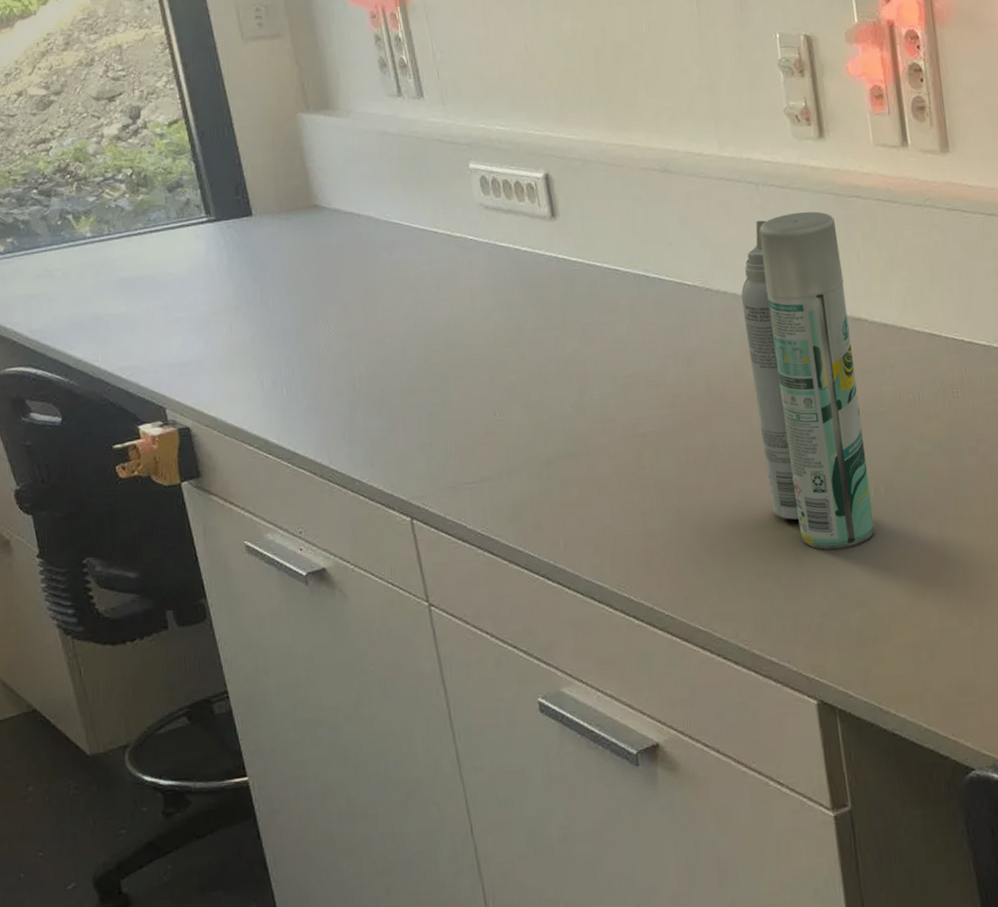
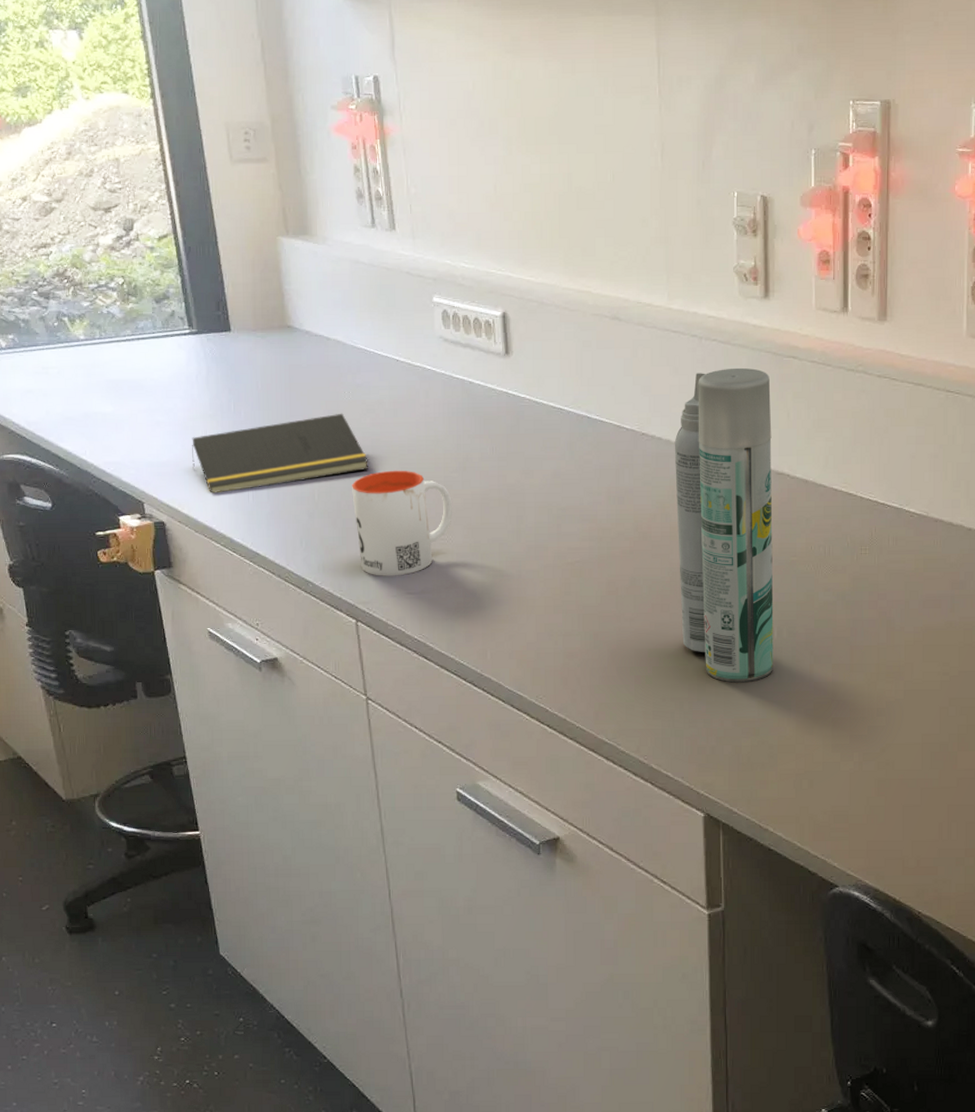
notepad: none [215,293,414,392] -> present [192,413,369,493]
mug: none [396,349,509,467] -> present [352,470,452,576]

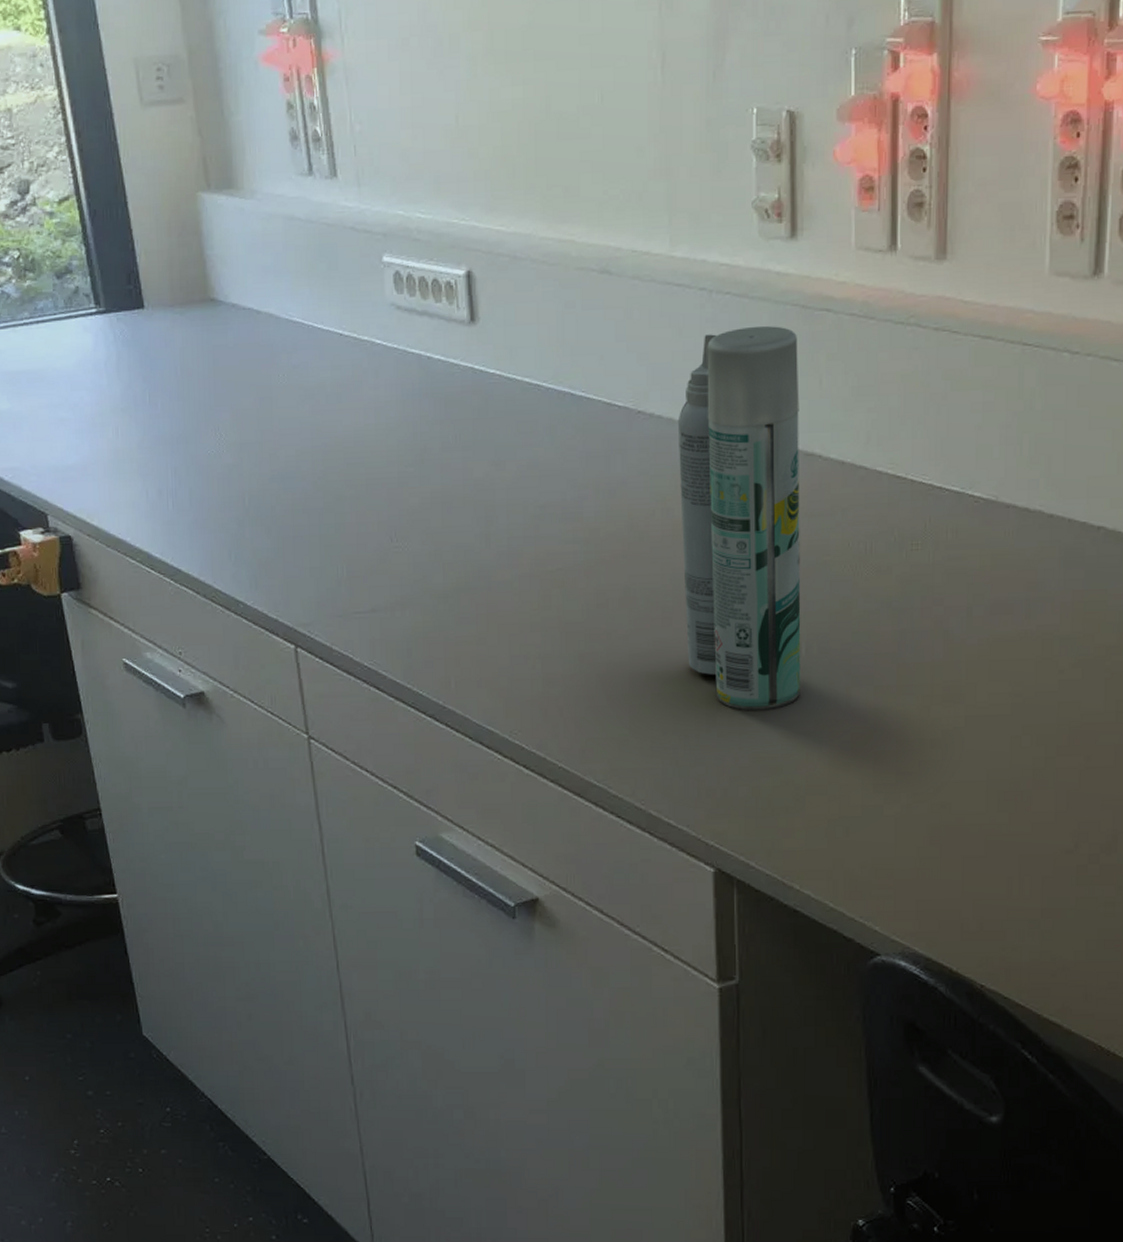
notepad: present [192,413,369,493] -> none [101,400,309,501]
mug: present [352,470,452,576] -> none [288,466,408,593]

